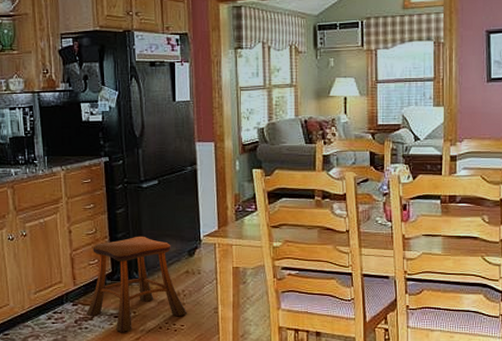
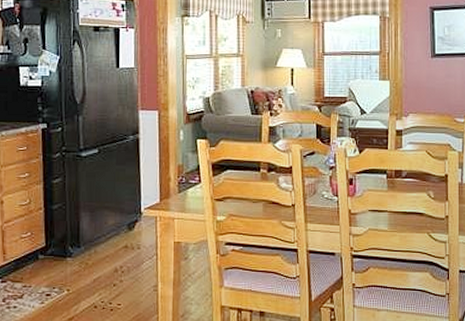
stool: present [86,236,188,332] -> none [15,207,126,311]

